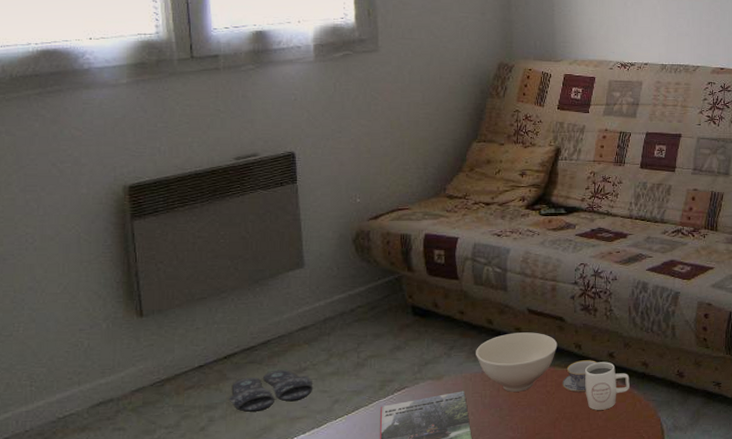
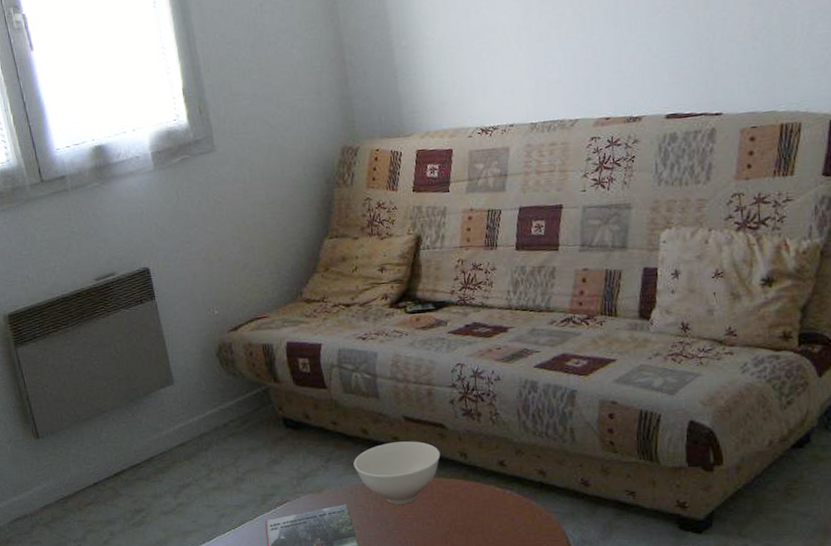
slippers: present [228,369,312,412] -> none [124,485,198,526]
teacup: present [562,360,598,393] -> none [449,469,487,505]
mug: present [584,362,630,410] -> none [473,470,526,523]

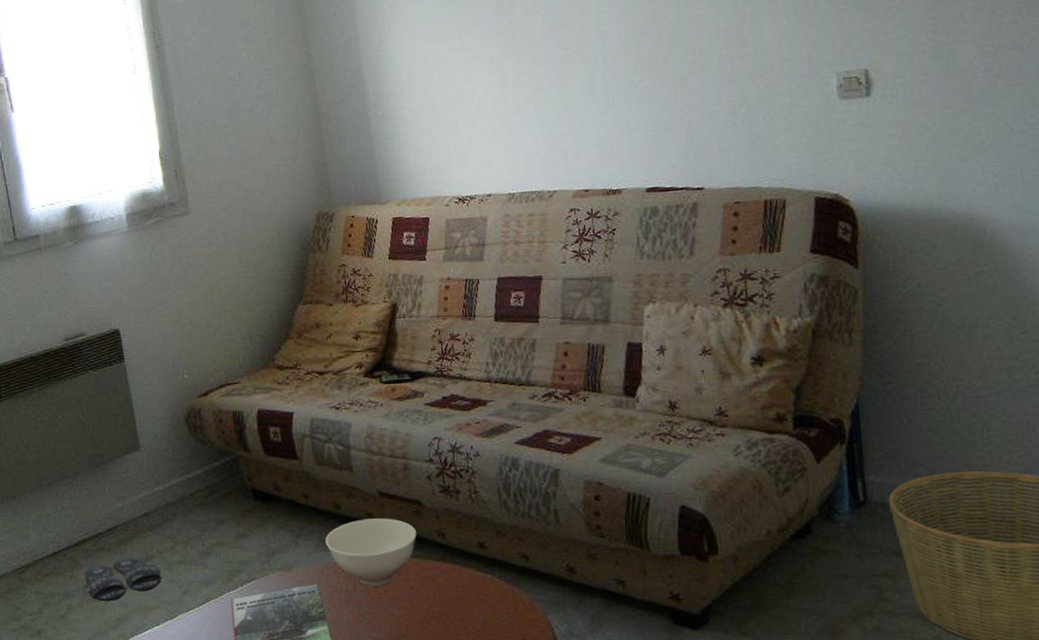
slippers: none [124,485,198,526] -> present [83,557,161,601]

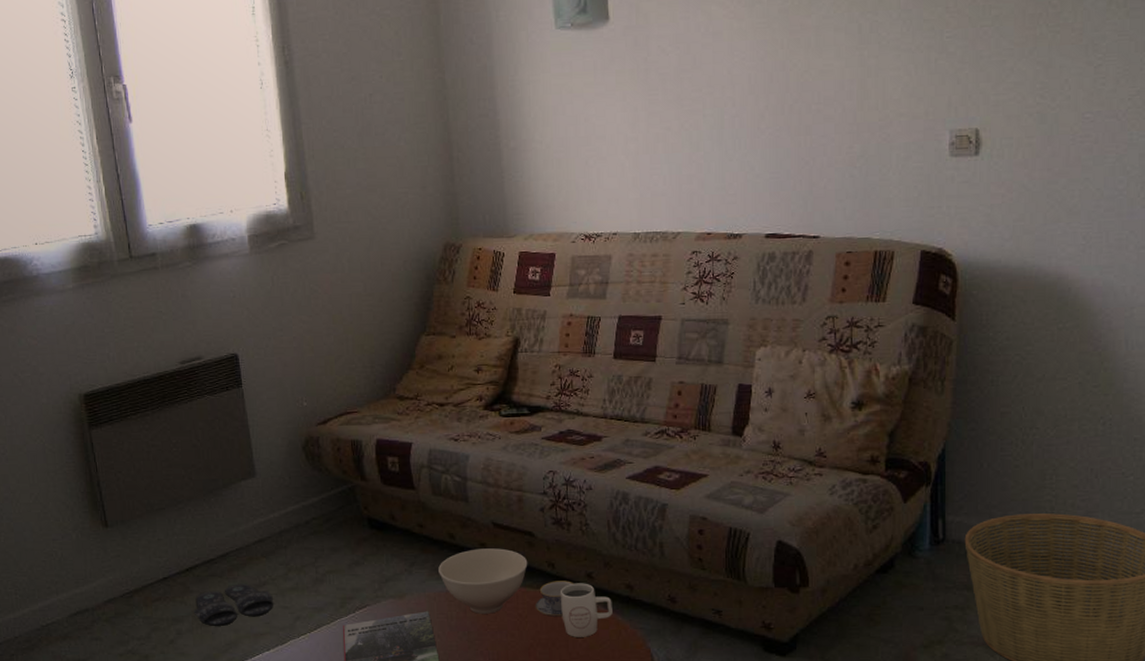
teacup: none [426,551,467,589] -> present [534,581,575,617]
mug: none [451,553,508,610] -> present [559,583,613,637]

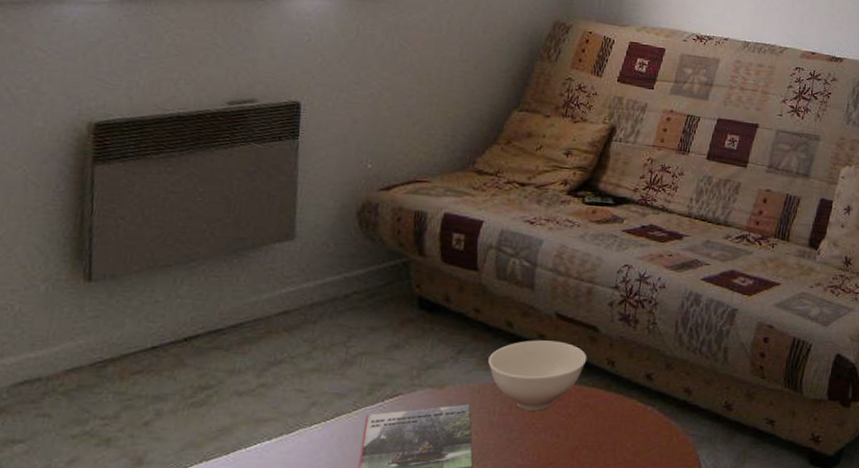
slippers: present [193,583,273,626] -> none [183,359,288,408]
teacup: present [534,581,575,617] -> none [586,380,632,418]
mug: present [559,583,613,637] -> none [613,383,668,442]

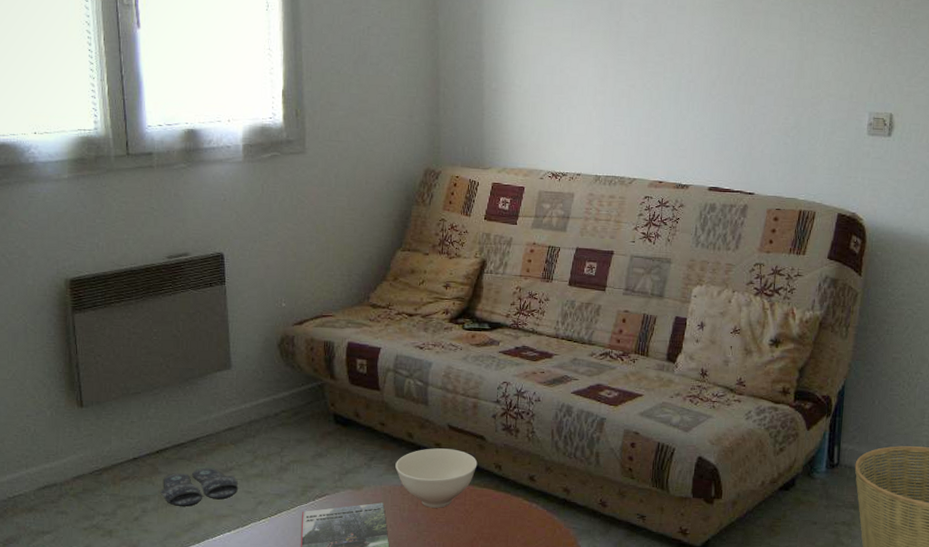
slippers: none [183,359,288,408] -> present [160,467,238,506]

